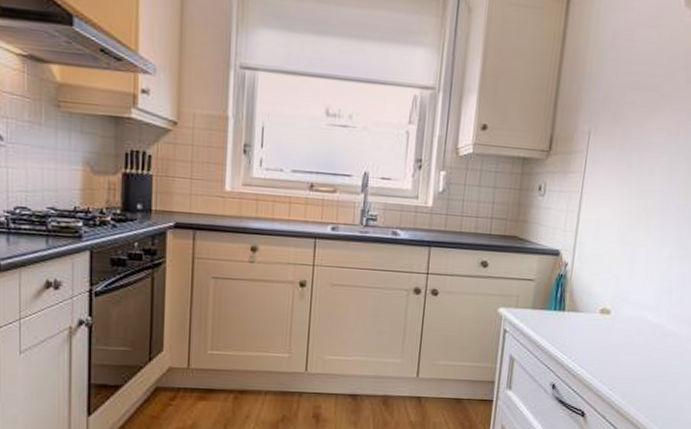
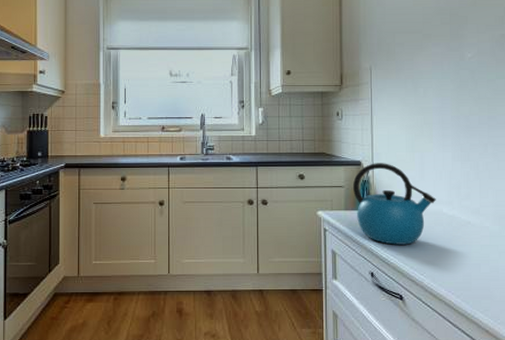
kettle: none [545,254,642,355] -> present [353,163,436,245]

